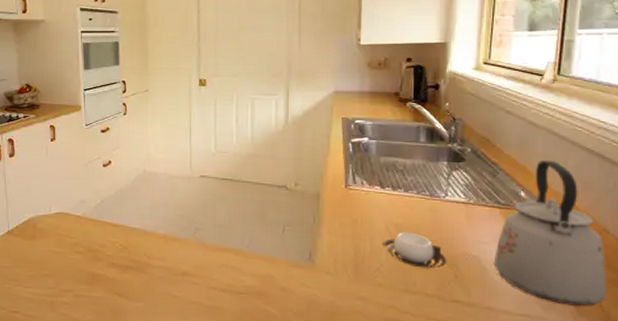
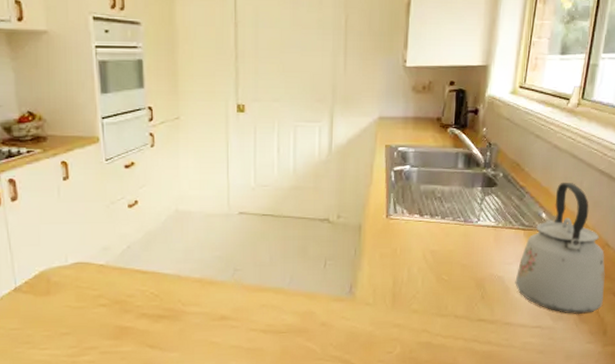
cup: present [381,232,447,269] -> none [418,258,476,292]

